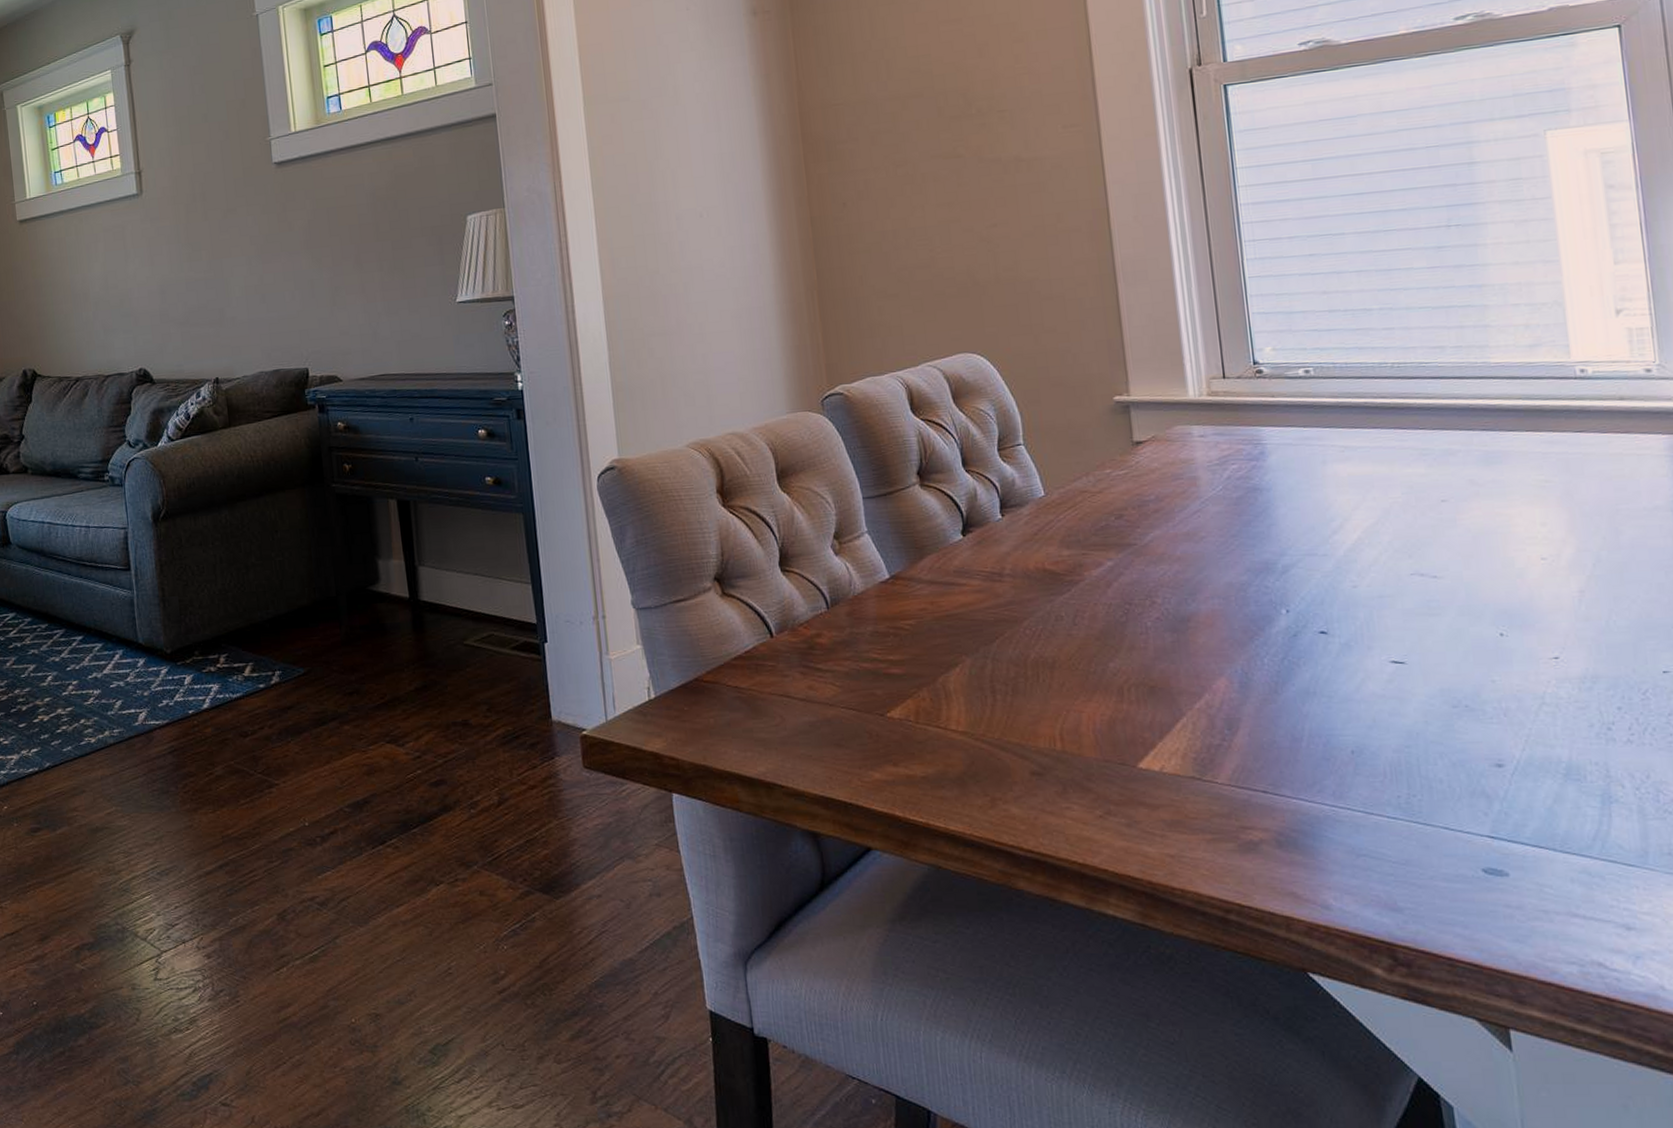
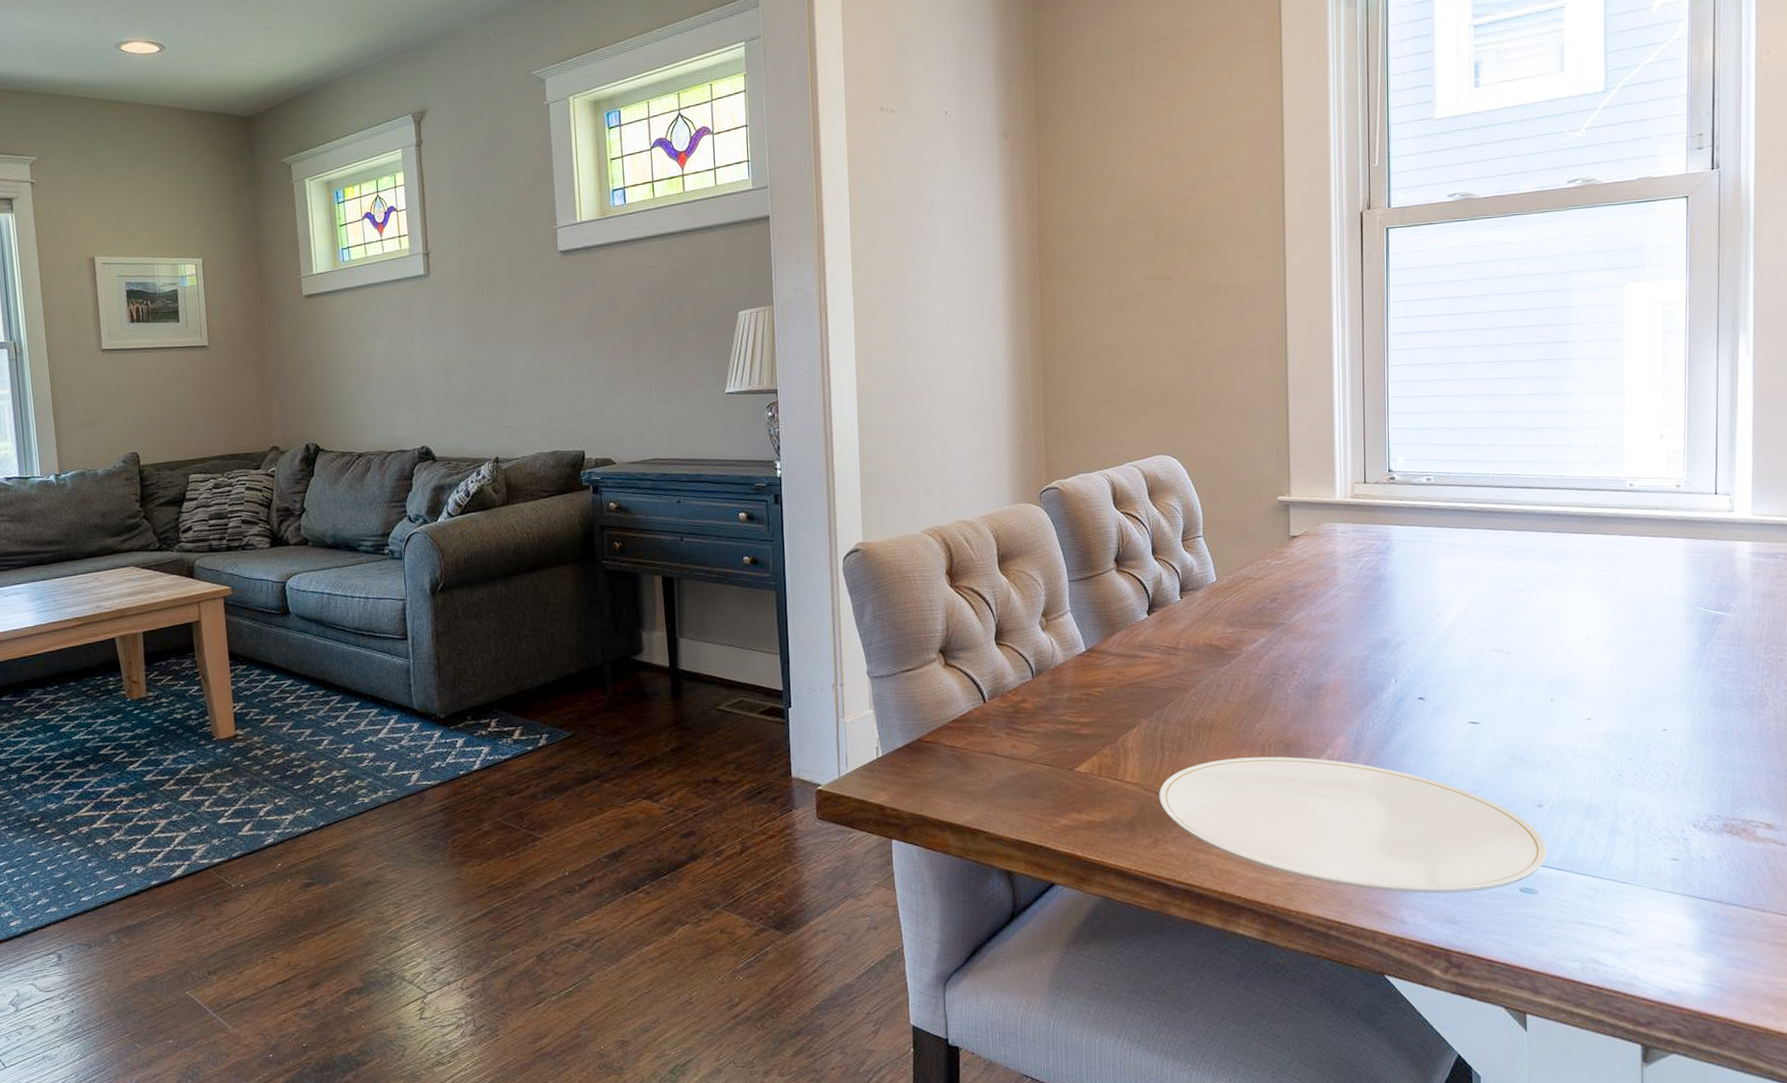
plate: none [992,701,1517,873] -> present [1159,756,1548,894]

